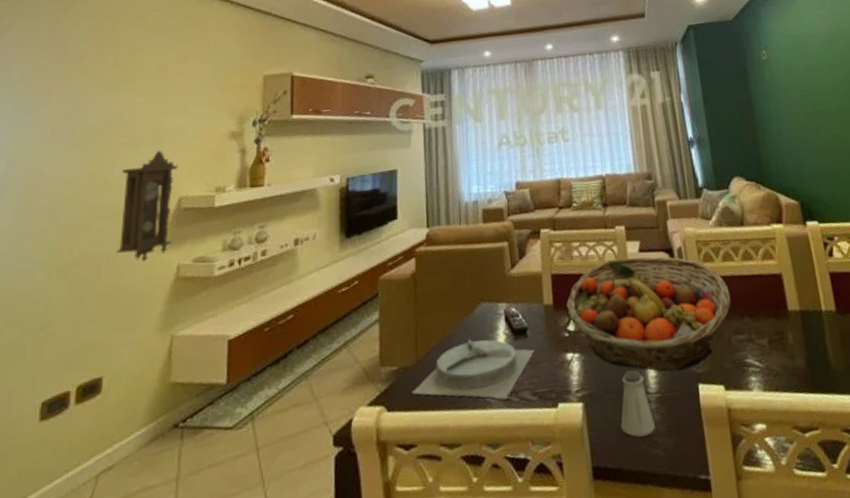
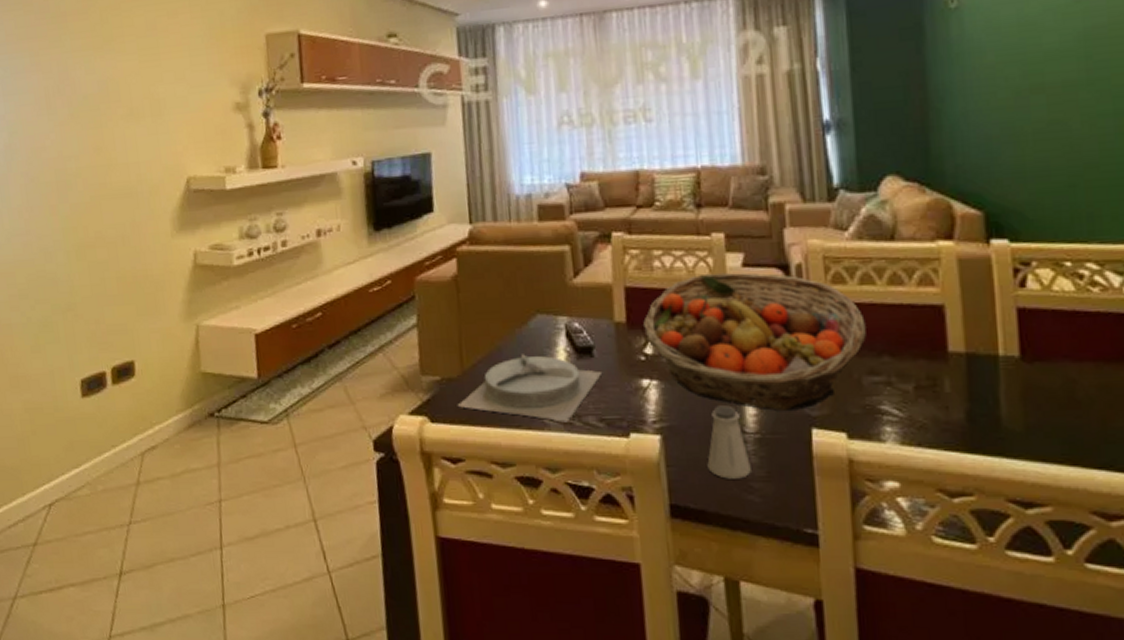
pendulum clock: present [115,150,178,263] -> none [124,123,185,247]

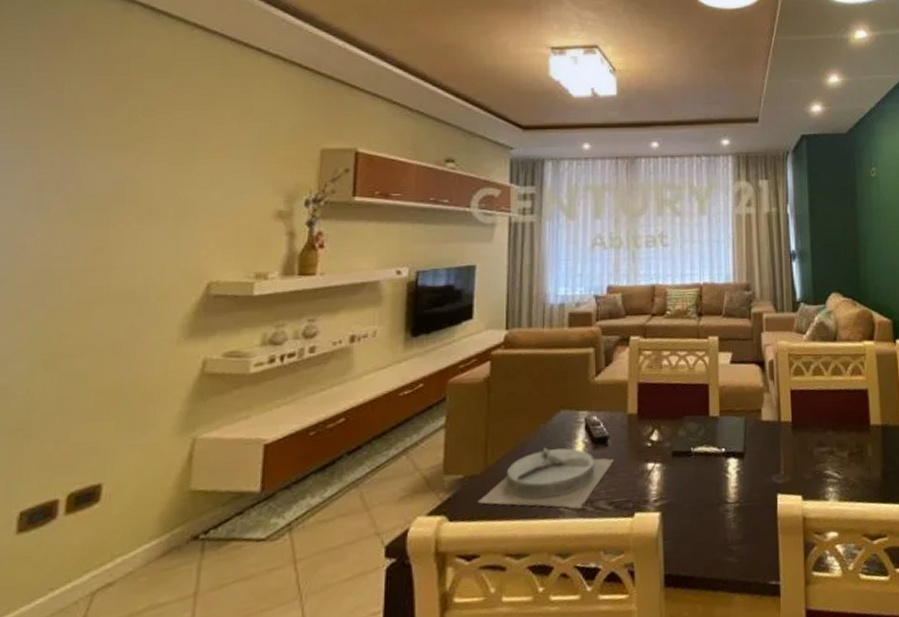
fruit basket: present [643,272,867,411] -> none [651,368,817,482]
saltshaker: present [707,405,751,479] -> none [697,480,731,546]

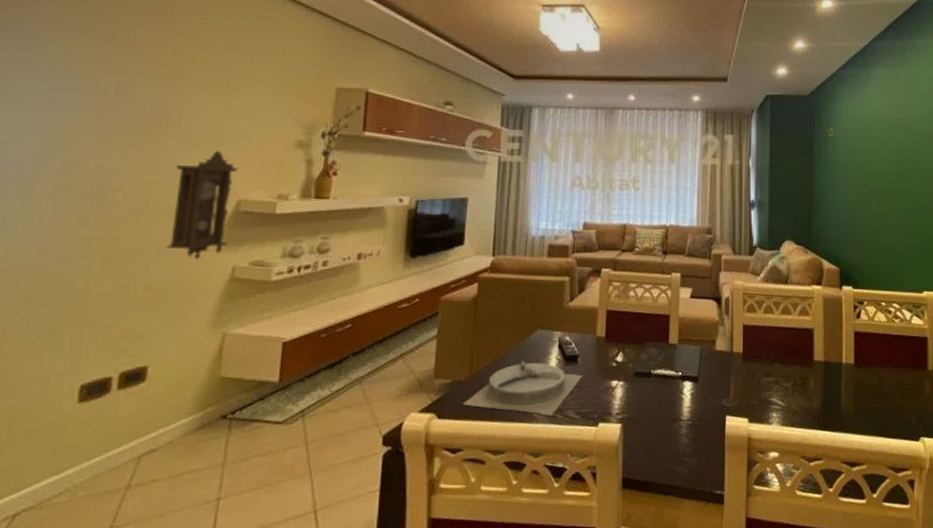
pendulum clock: none [123,226,208,355] -> present [166,150,238,260]

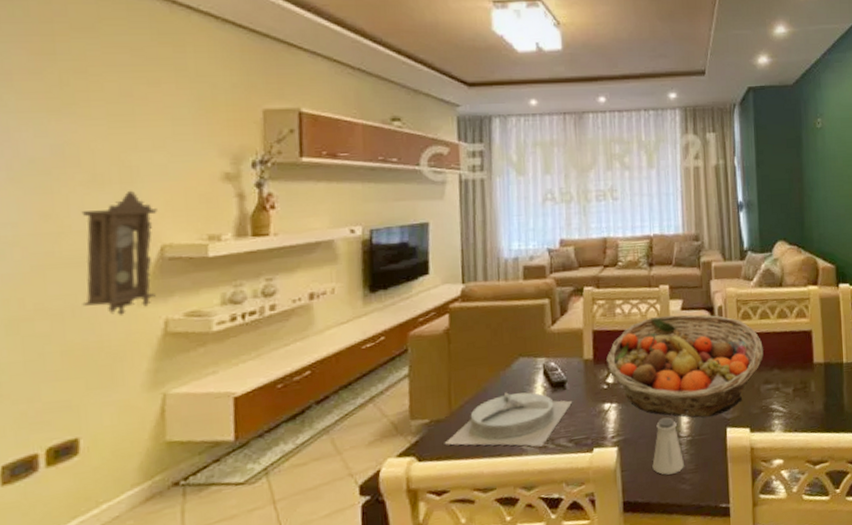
fruit basket: none [618,301,766,403] -> present [606,314,764,418]
saltshaker: none [653,400,683,456] -> present [652,417,684,475]

